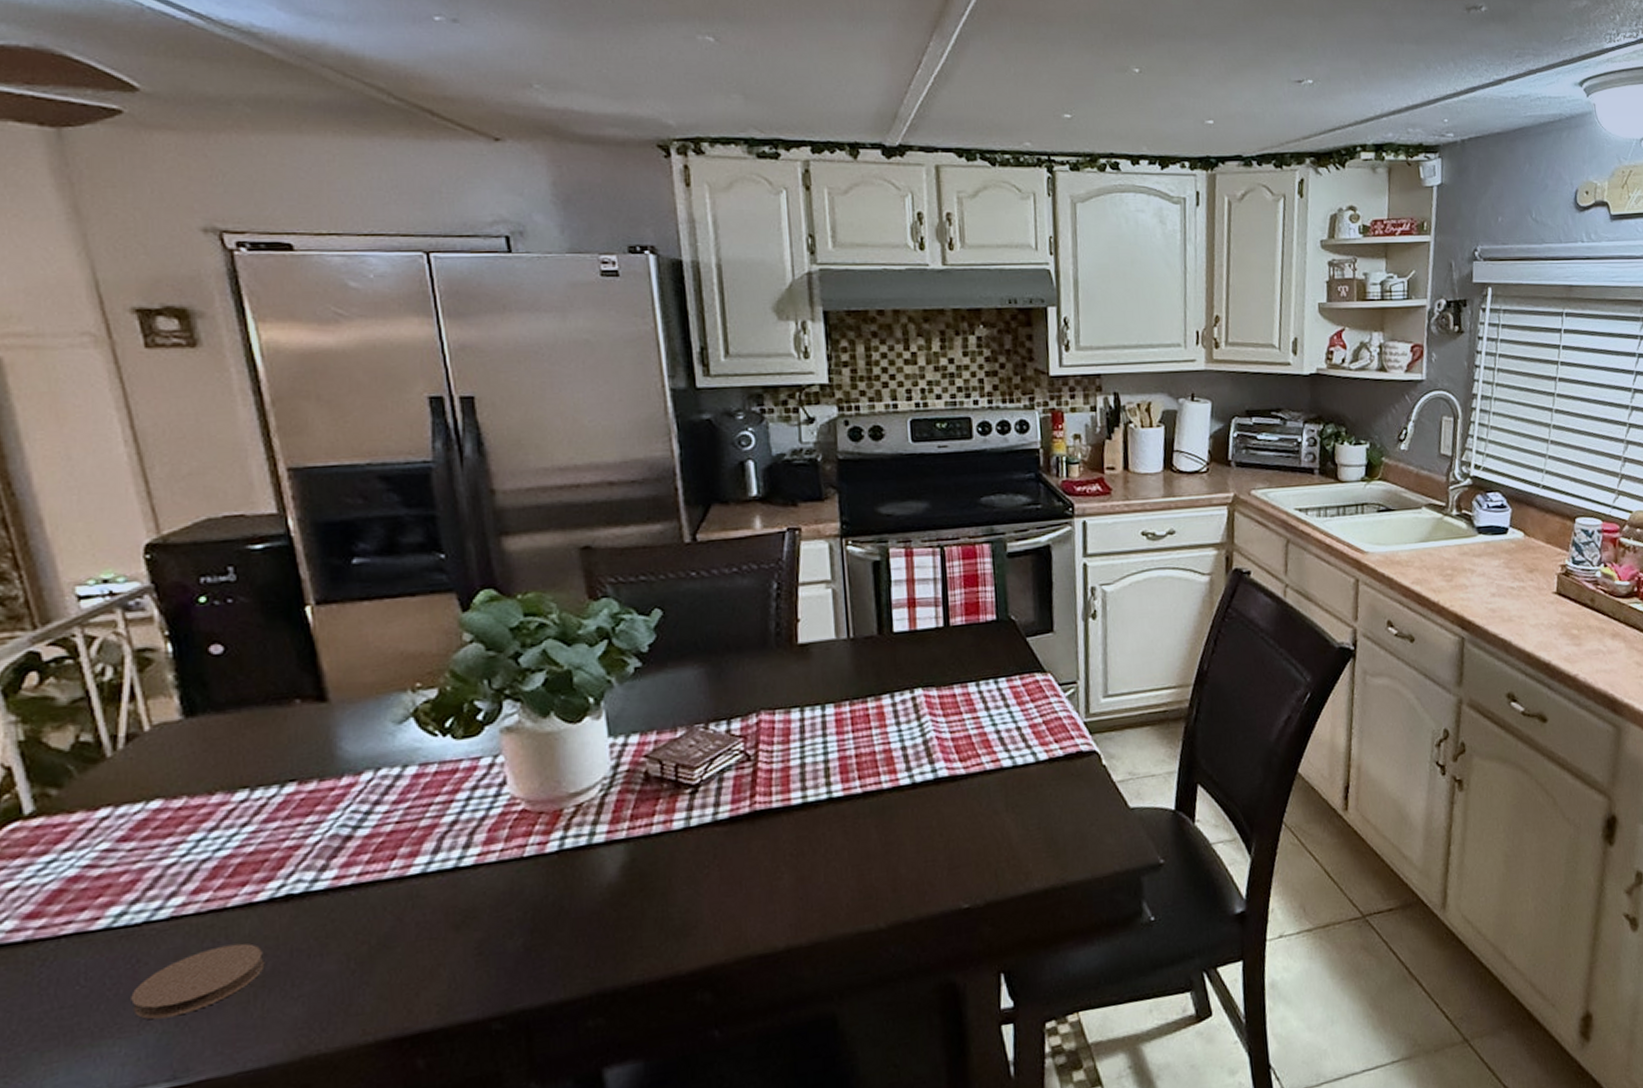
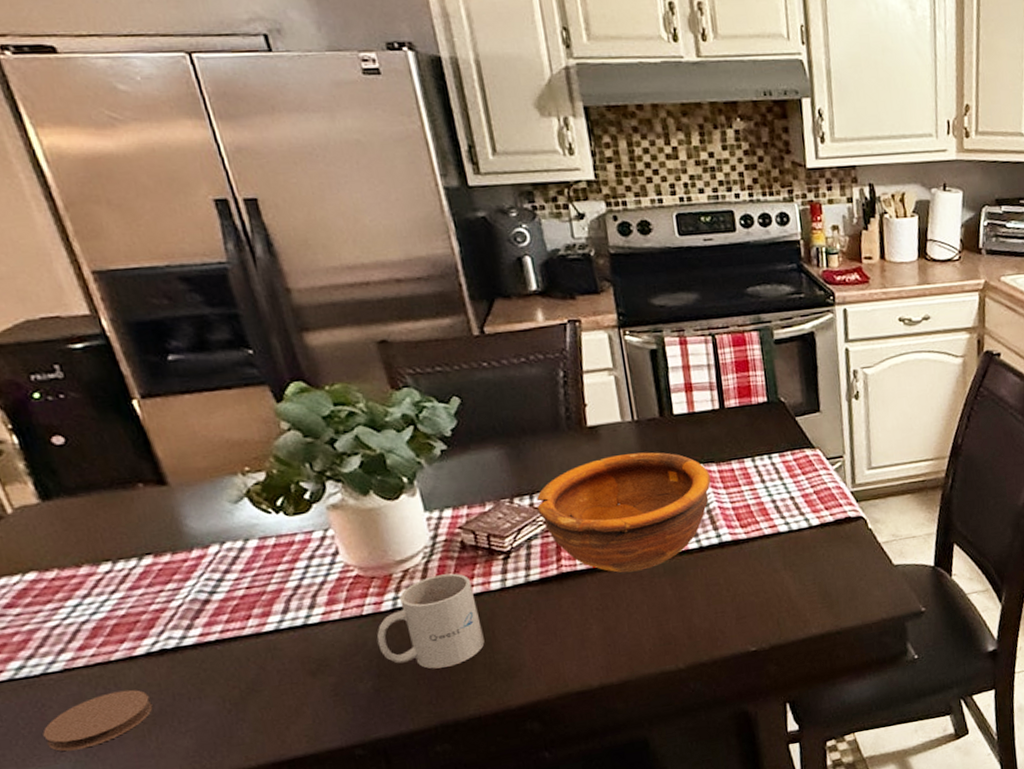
mug: none [535,809,659,924] -> present [376,573,485,669]
bowl: none [733,673,930,812] -> present [536,452,712,573]

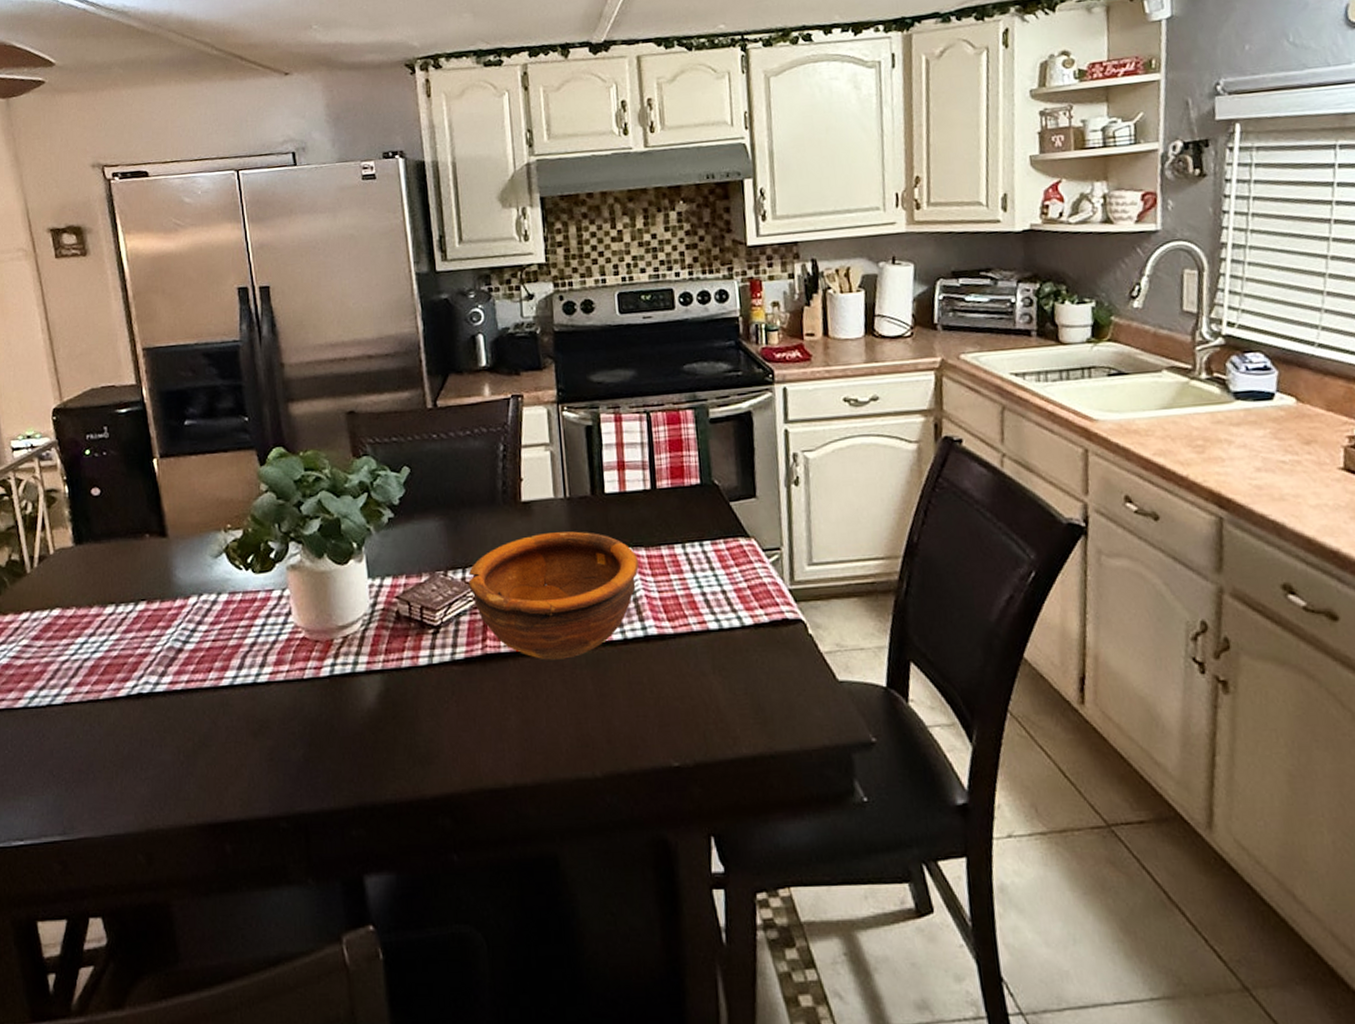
coaster: present [43,689,153,752] -> none [38,729,123,784]
mug: present [376,573,485,669] -> none [312,644,408,744]

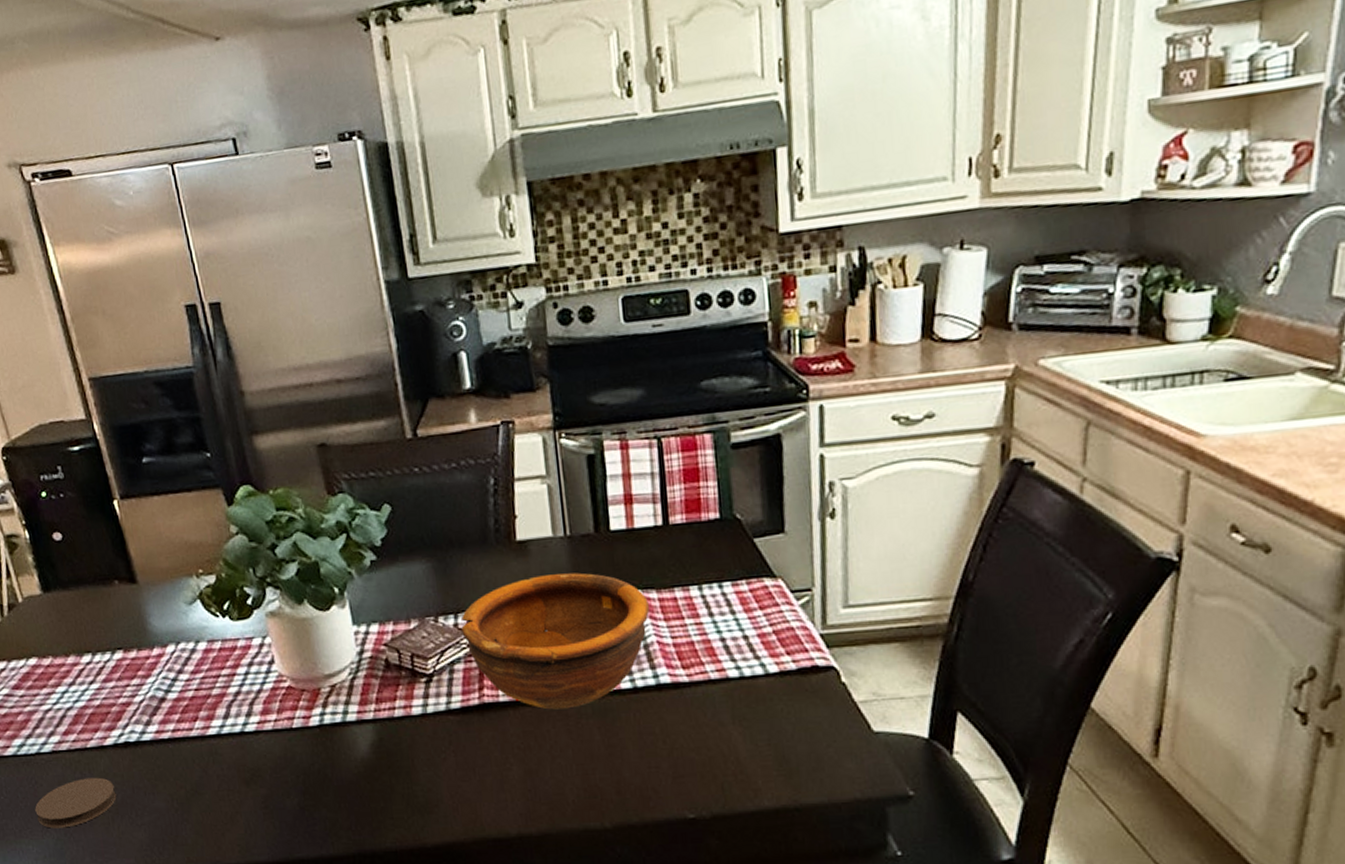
coaster: none [38,729,123,784] -> present [35,777,117,829]

